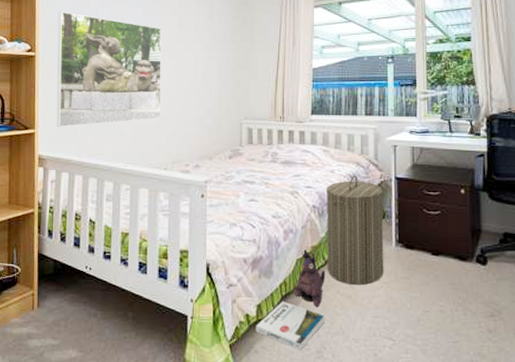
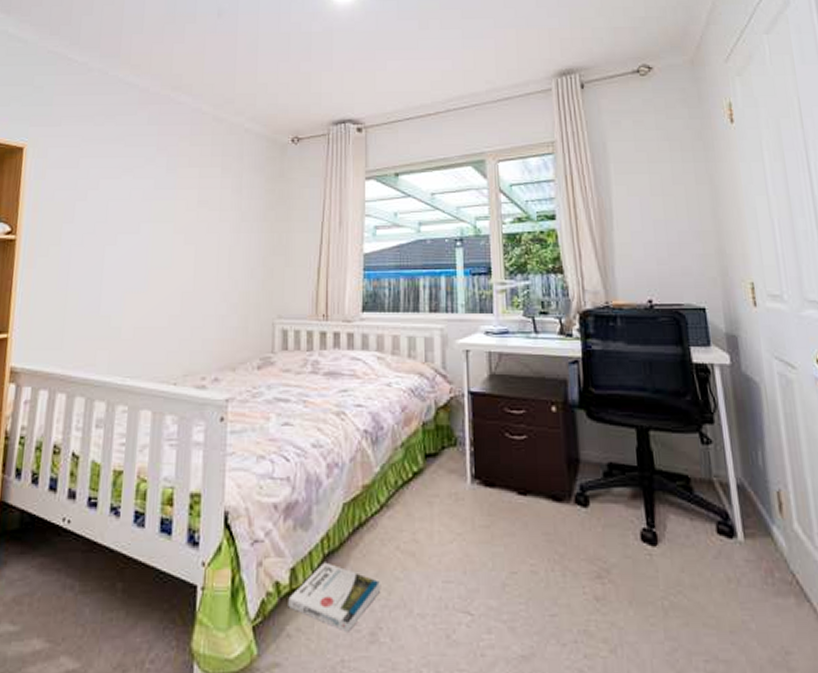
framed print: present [56,11,162,128] -> none [37,184,178,331]
plush toy: present [292,249,326,308] -> none [337,490,381,571]
laundry hamper: present [326,175,384,286] -> none [380,389,457,539]

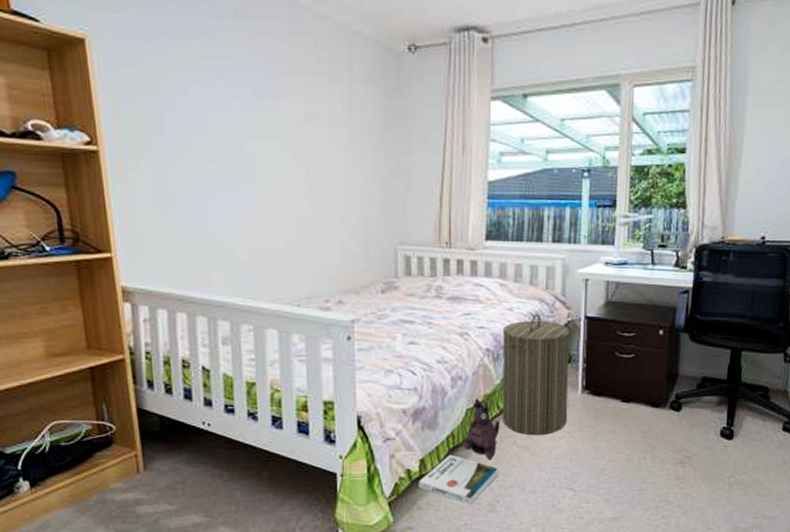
plush toy: none [337,490,381,571] -> present [461,398,500,460]
laundry hamper: none [380,389,457,539] -> present [502,313,570,436]

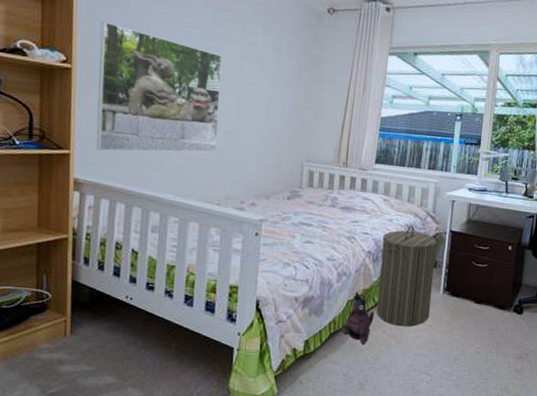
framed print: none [126,87,289,251] -> present [96,21,223,153]
book: present [418,454,498,505] -> none [302,338,369,382]

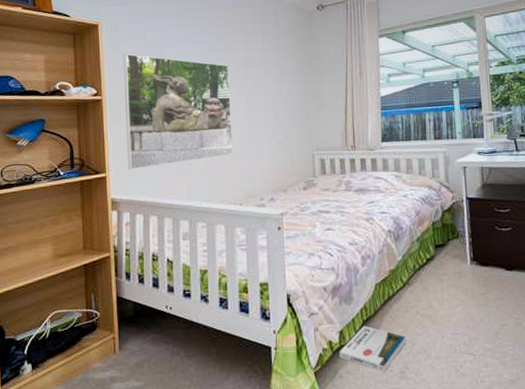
book: none [302,338,369,382] -> present [339,325,406,372]
plush toy: present [341,291,375,345] -> none [373,273,405,330]
laundry hamper: present [376,225,437,327] -> none [400,198,461,305]

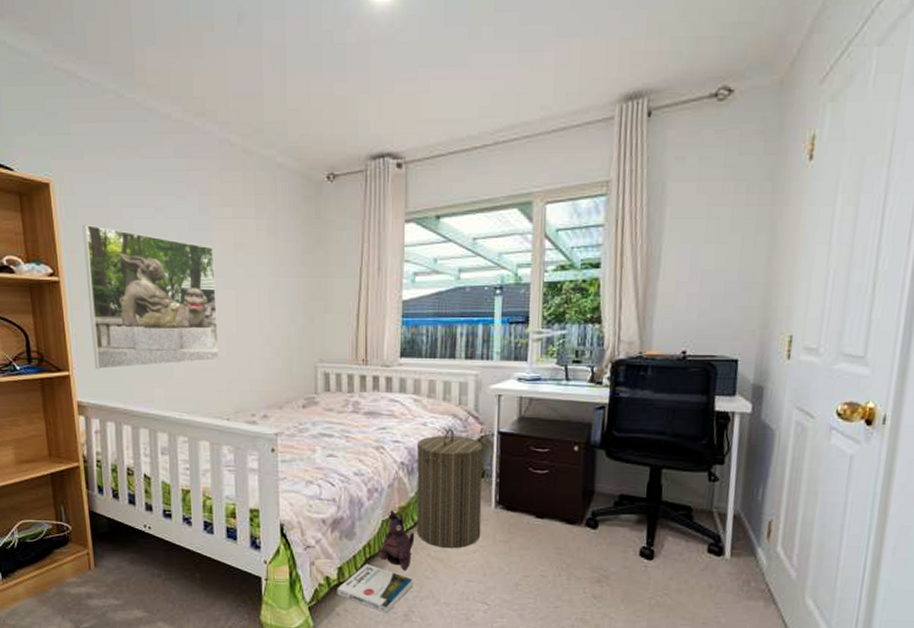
plush toy: none [373,273,405,330] -> present [377,510,415,571]
laundry hamper: none [400,198,461,305] -> present [416,428,483,549]

